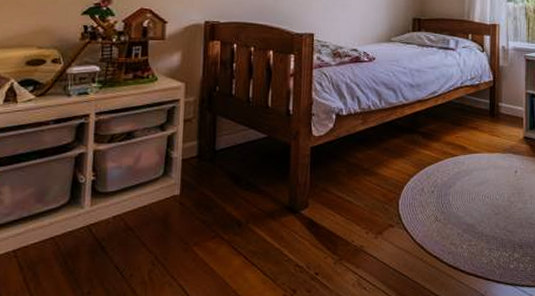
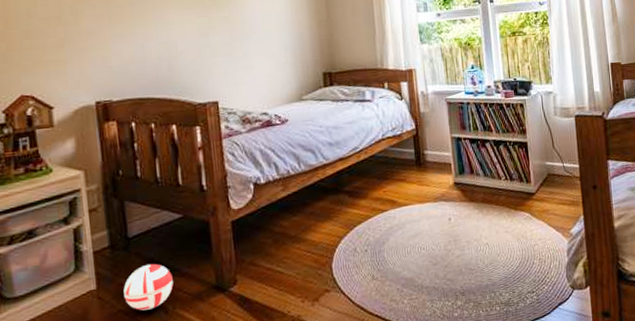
ball: none [203,177,250,221] -> present [123,263,174,311]

